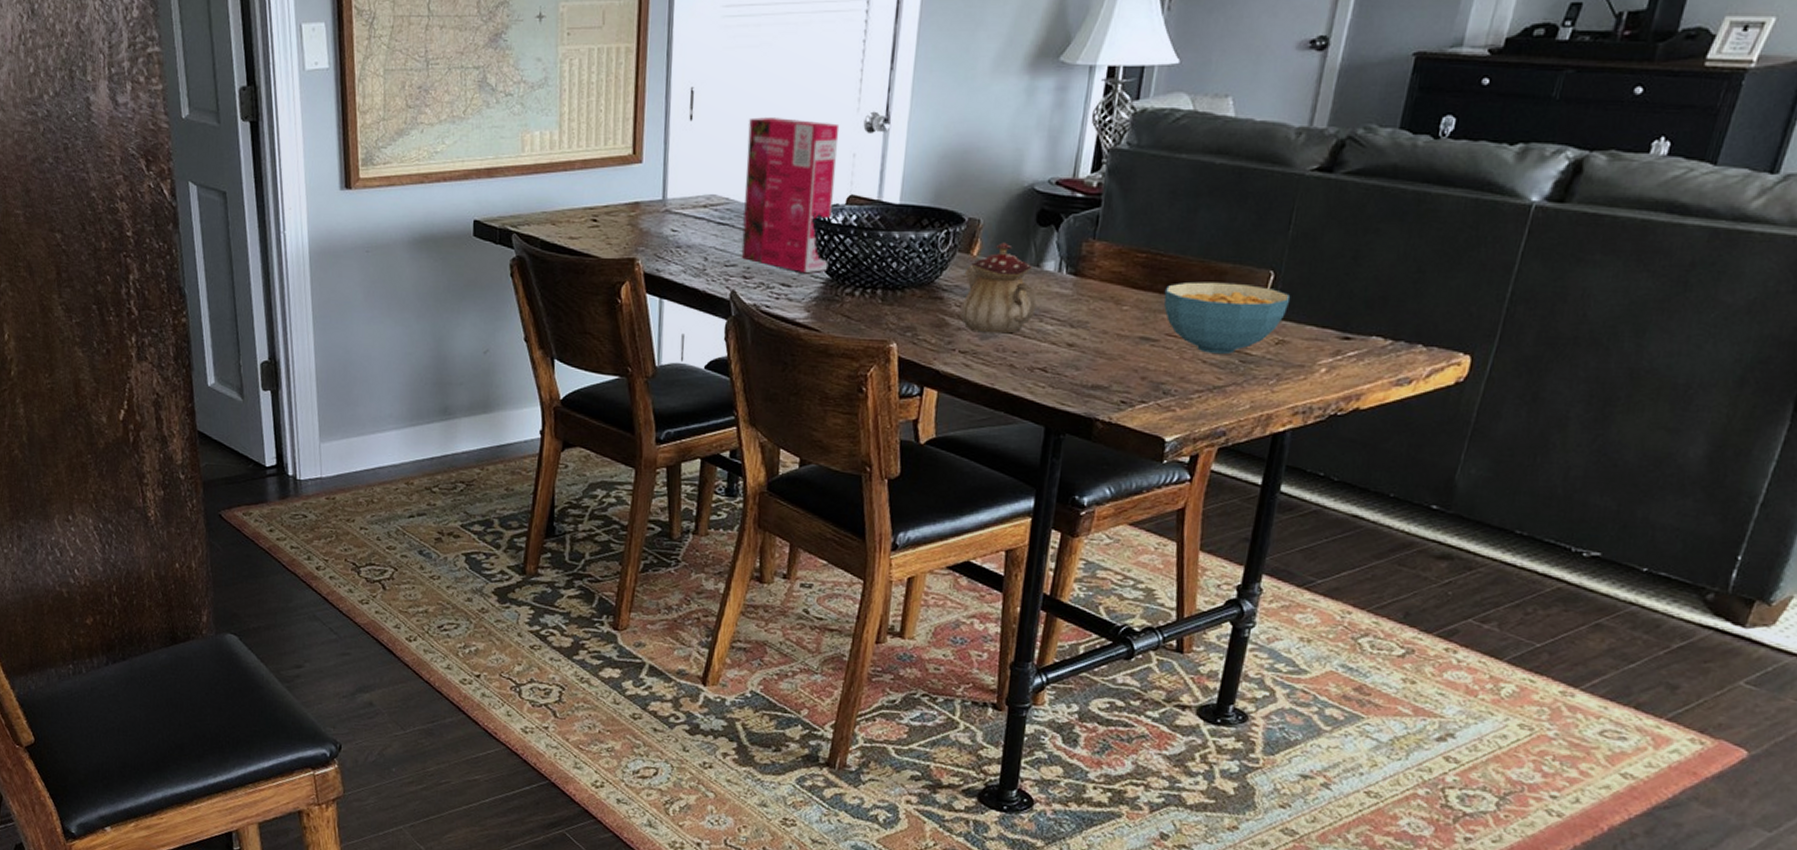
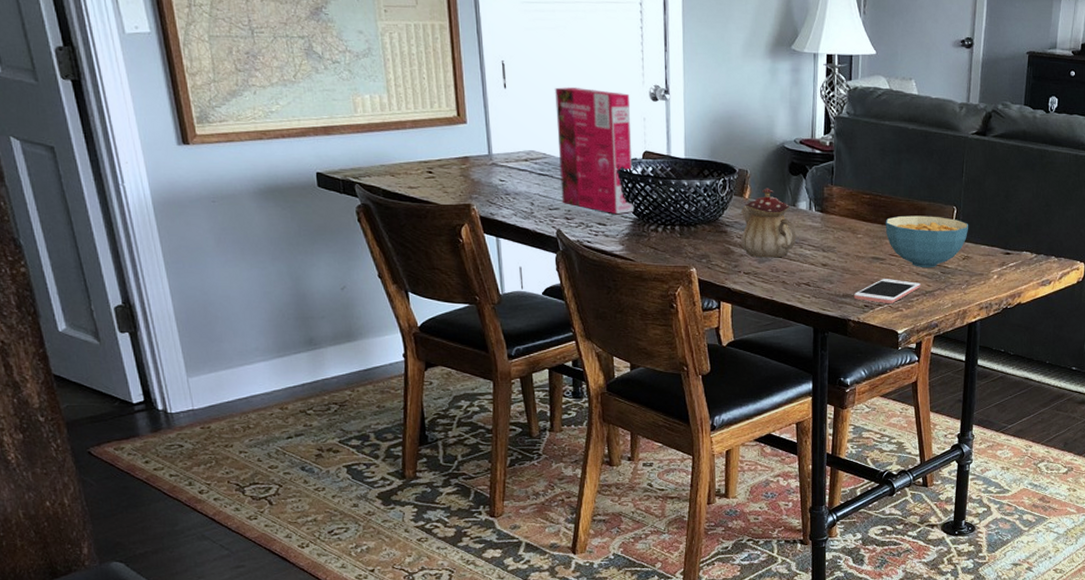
cell phone: none [1106,366,1207,400] -> present [853,279,921,303]

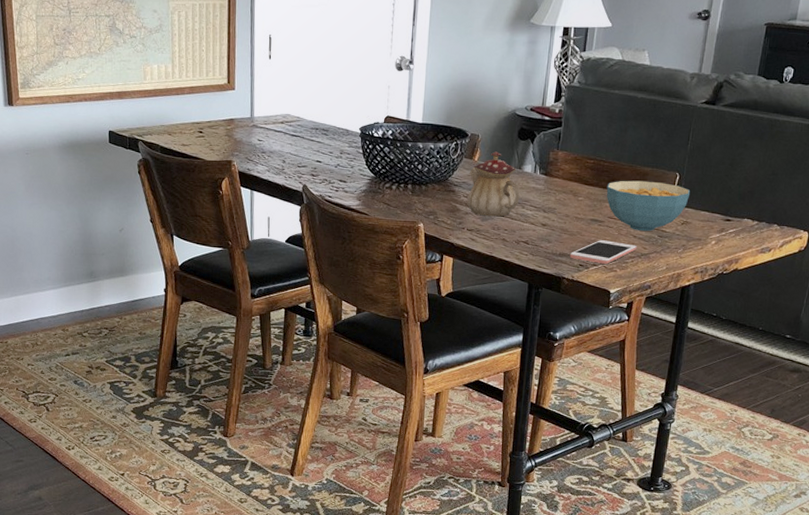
cereal box: present [555,87,634,214] -> none [309,58,378,172]

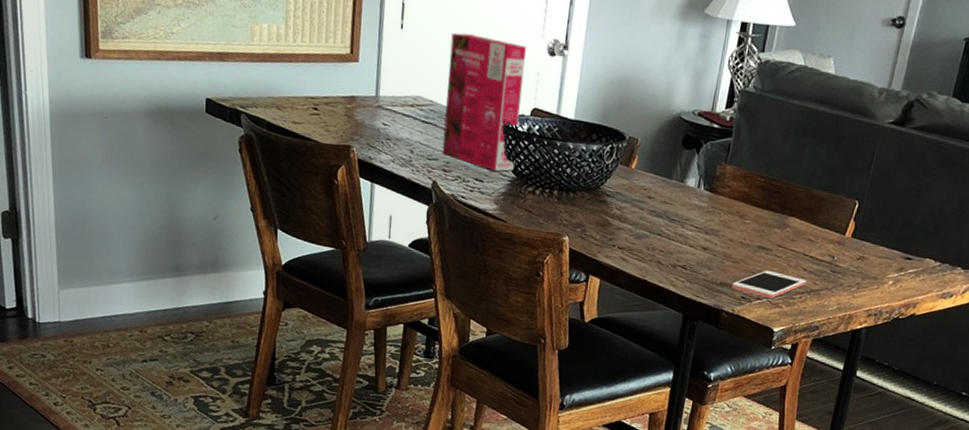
cereal box: none [309,58,378,172] -> present [442,32,527,172]
teapot: present [467,151,520,217] -> none [620,159,680,236]
cereal bowl: present [606,180,691,231] -> none [776,204,870,265]

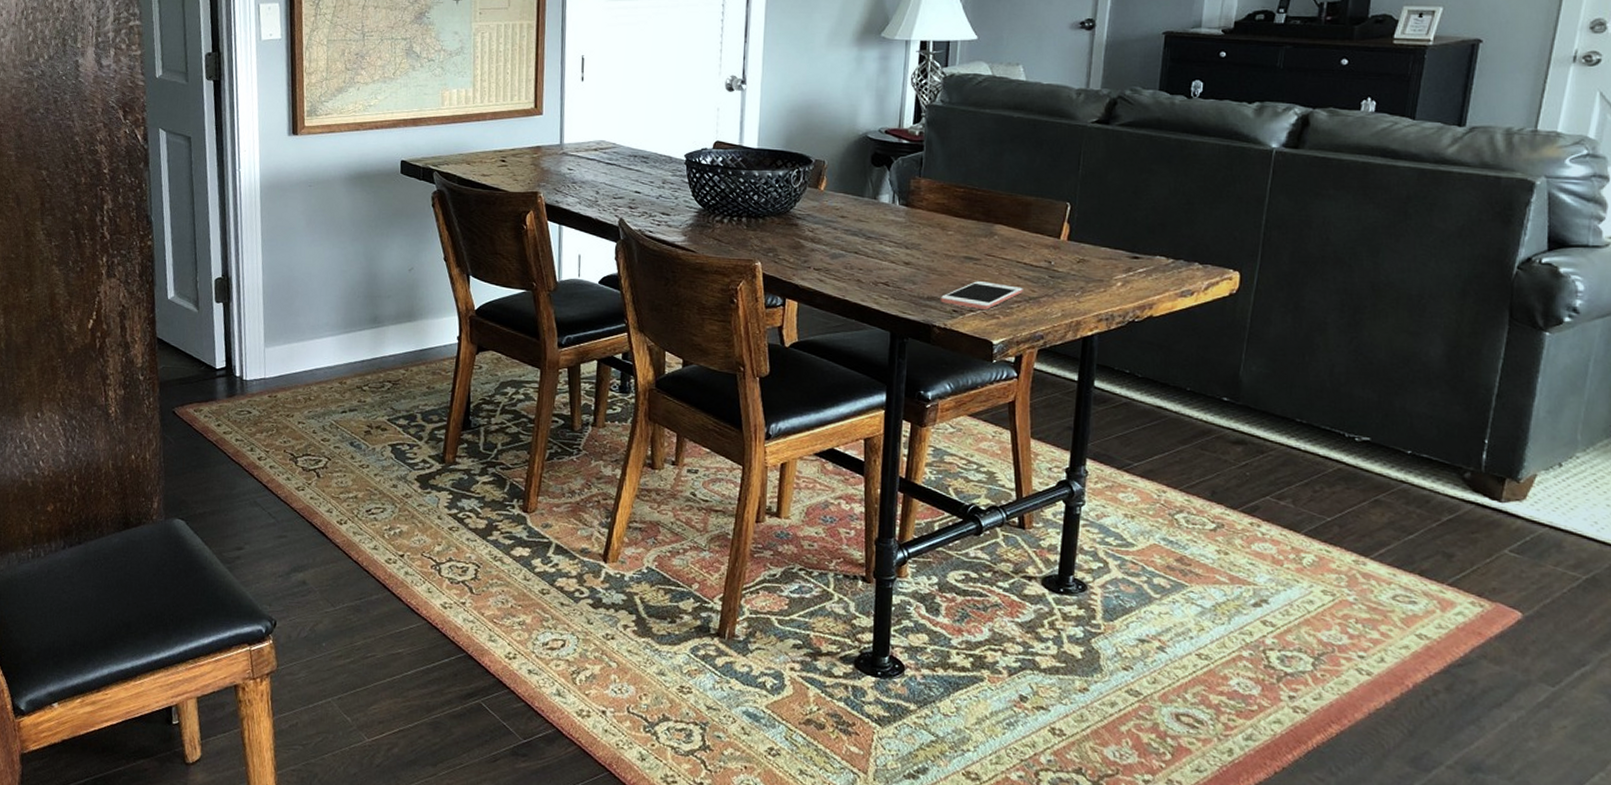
cereal box: present [442,32,527,172] -> none [627,79,705,204]

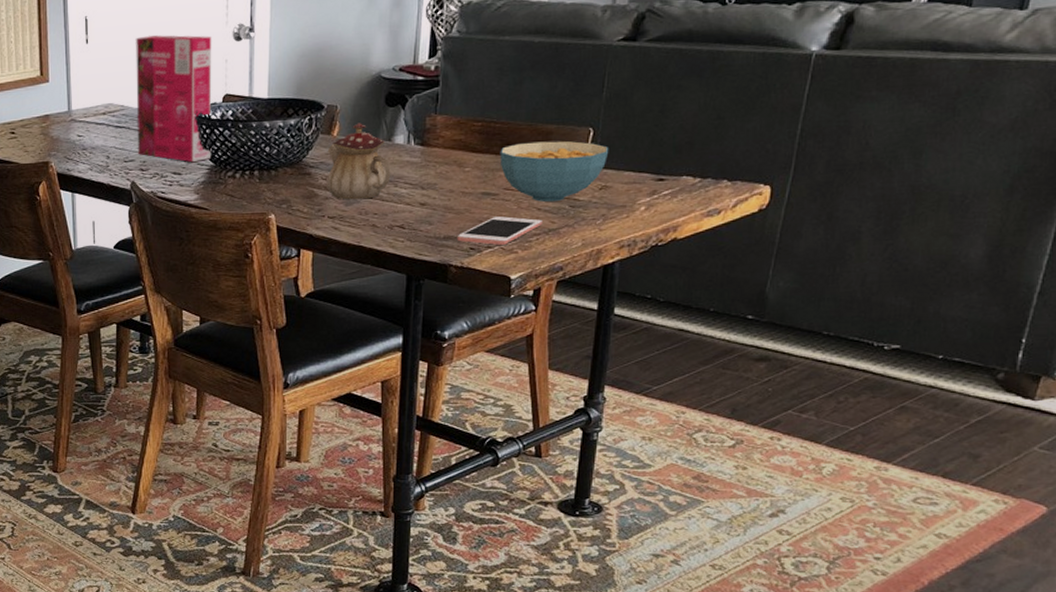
cereal box: none [627,79,705,204] -> present [136,35,212,162]
teapot: none [813,179,876,254] -> present [327,123,391,200]
cereal bowl: none [981,211,1086,271] -> present [500,141,609,202]

